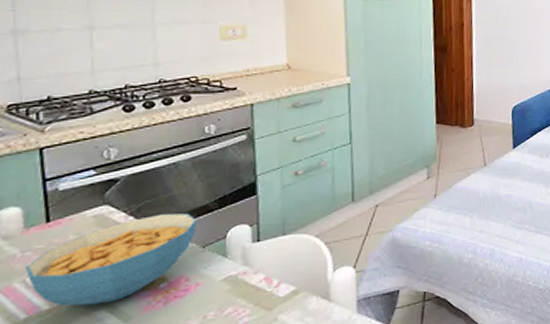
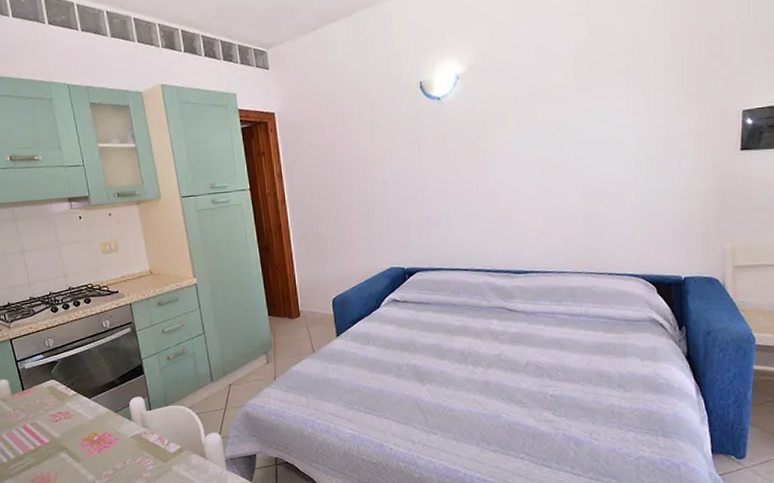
cereal bowl: present [24,213,197,307] -> none [16,386,110,449]

